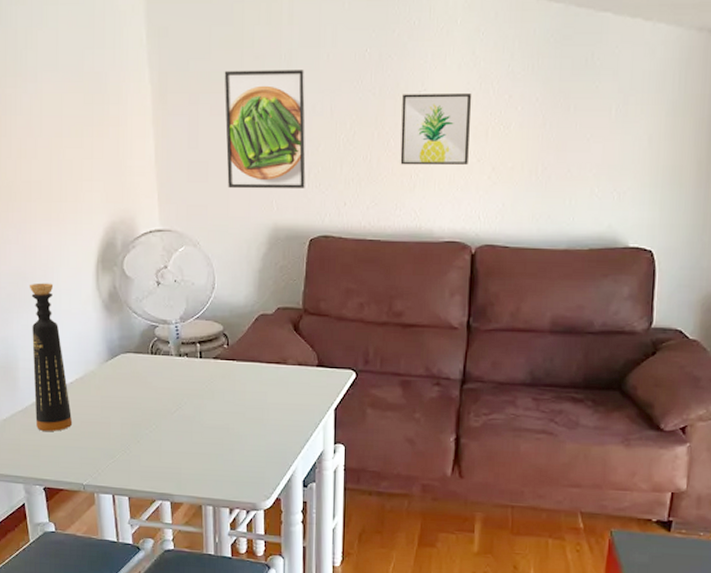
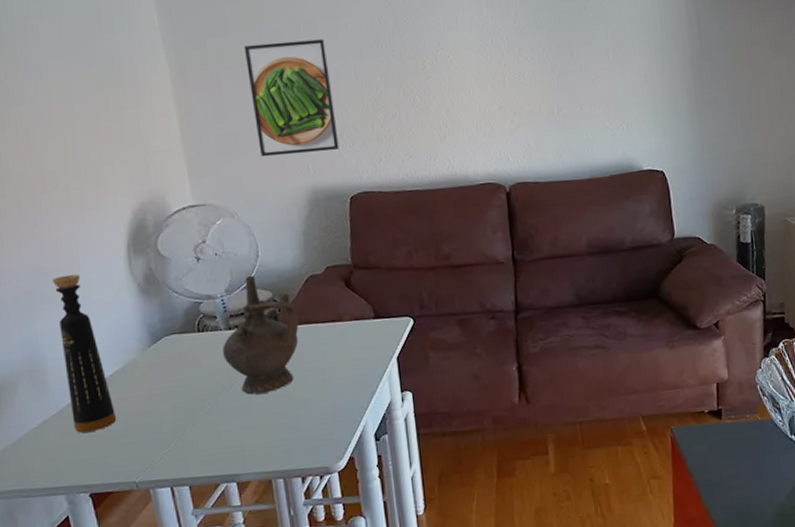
ceremonial vessel: none [172,307,244,423] -> present [222,276,299,395]
wall art: present [400,94,472,166] -> none [421,49,491,119]

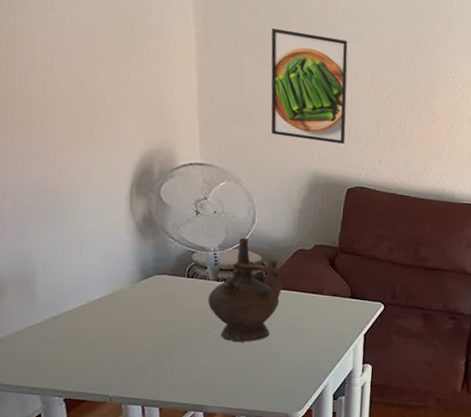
bottle: present [53,274,117,433] -> none [53,200,99,345]

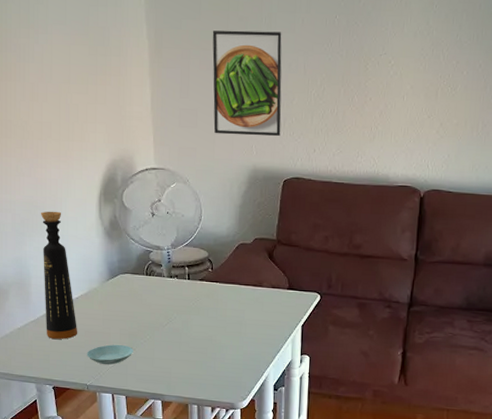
bottle: none [53,200,99,345] -> present [41,211,78,340]
saucer: none [110,351,170,374] -> present [87,344,133,365]
ceremonial vessel: present [208,238,282,342] -> none [163,236,226,335]

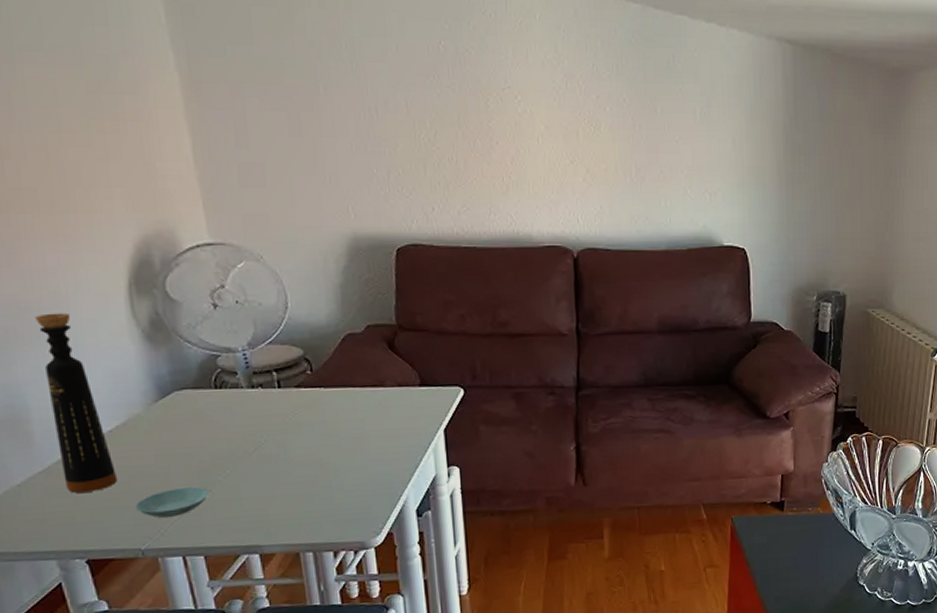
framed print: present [212,30,283,136] -> none [272,58,385,194]

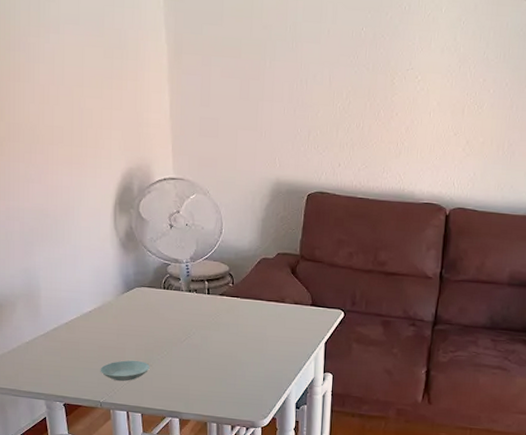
bottle: present [36,312,118,494] -> none [52,220,91,355]

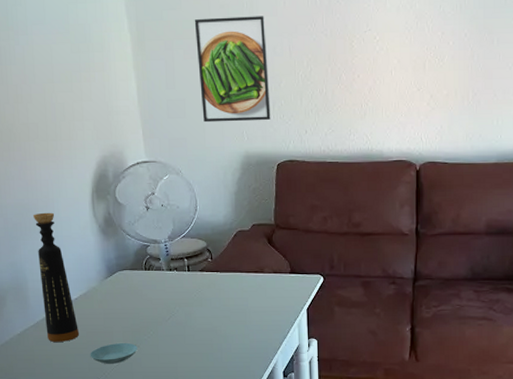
bottle: none [52,220,91,355] -> present [33,212,80,343]
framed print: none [234,38,308,149] -> present [194,16,271,123]

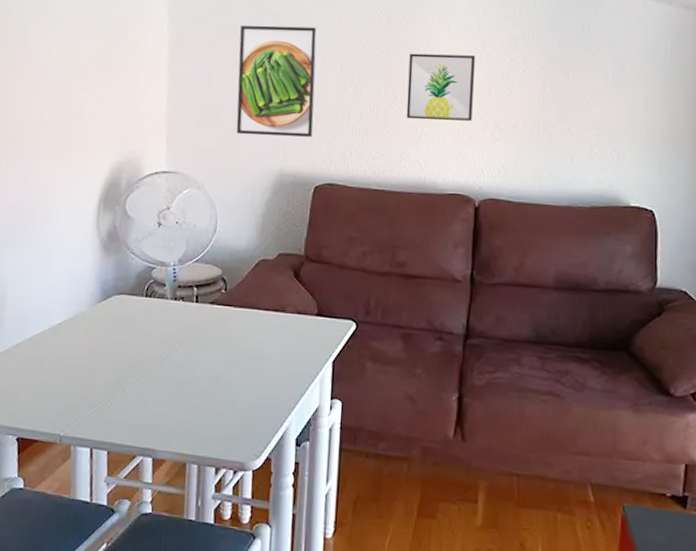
bottle: present [33,212,80,343] -> none [17,219,56,376]
saucer: present [90,343,138,364] -> none [63,383,123,409]
wall art: none [351,32,410,96] -> present [406,53,476,121]

